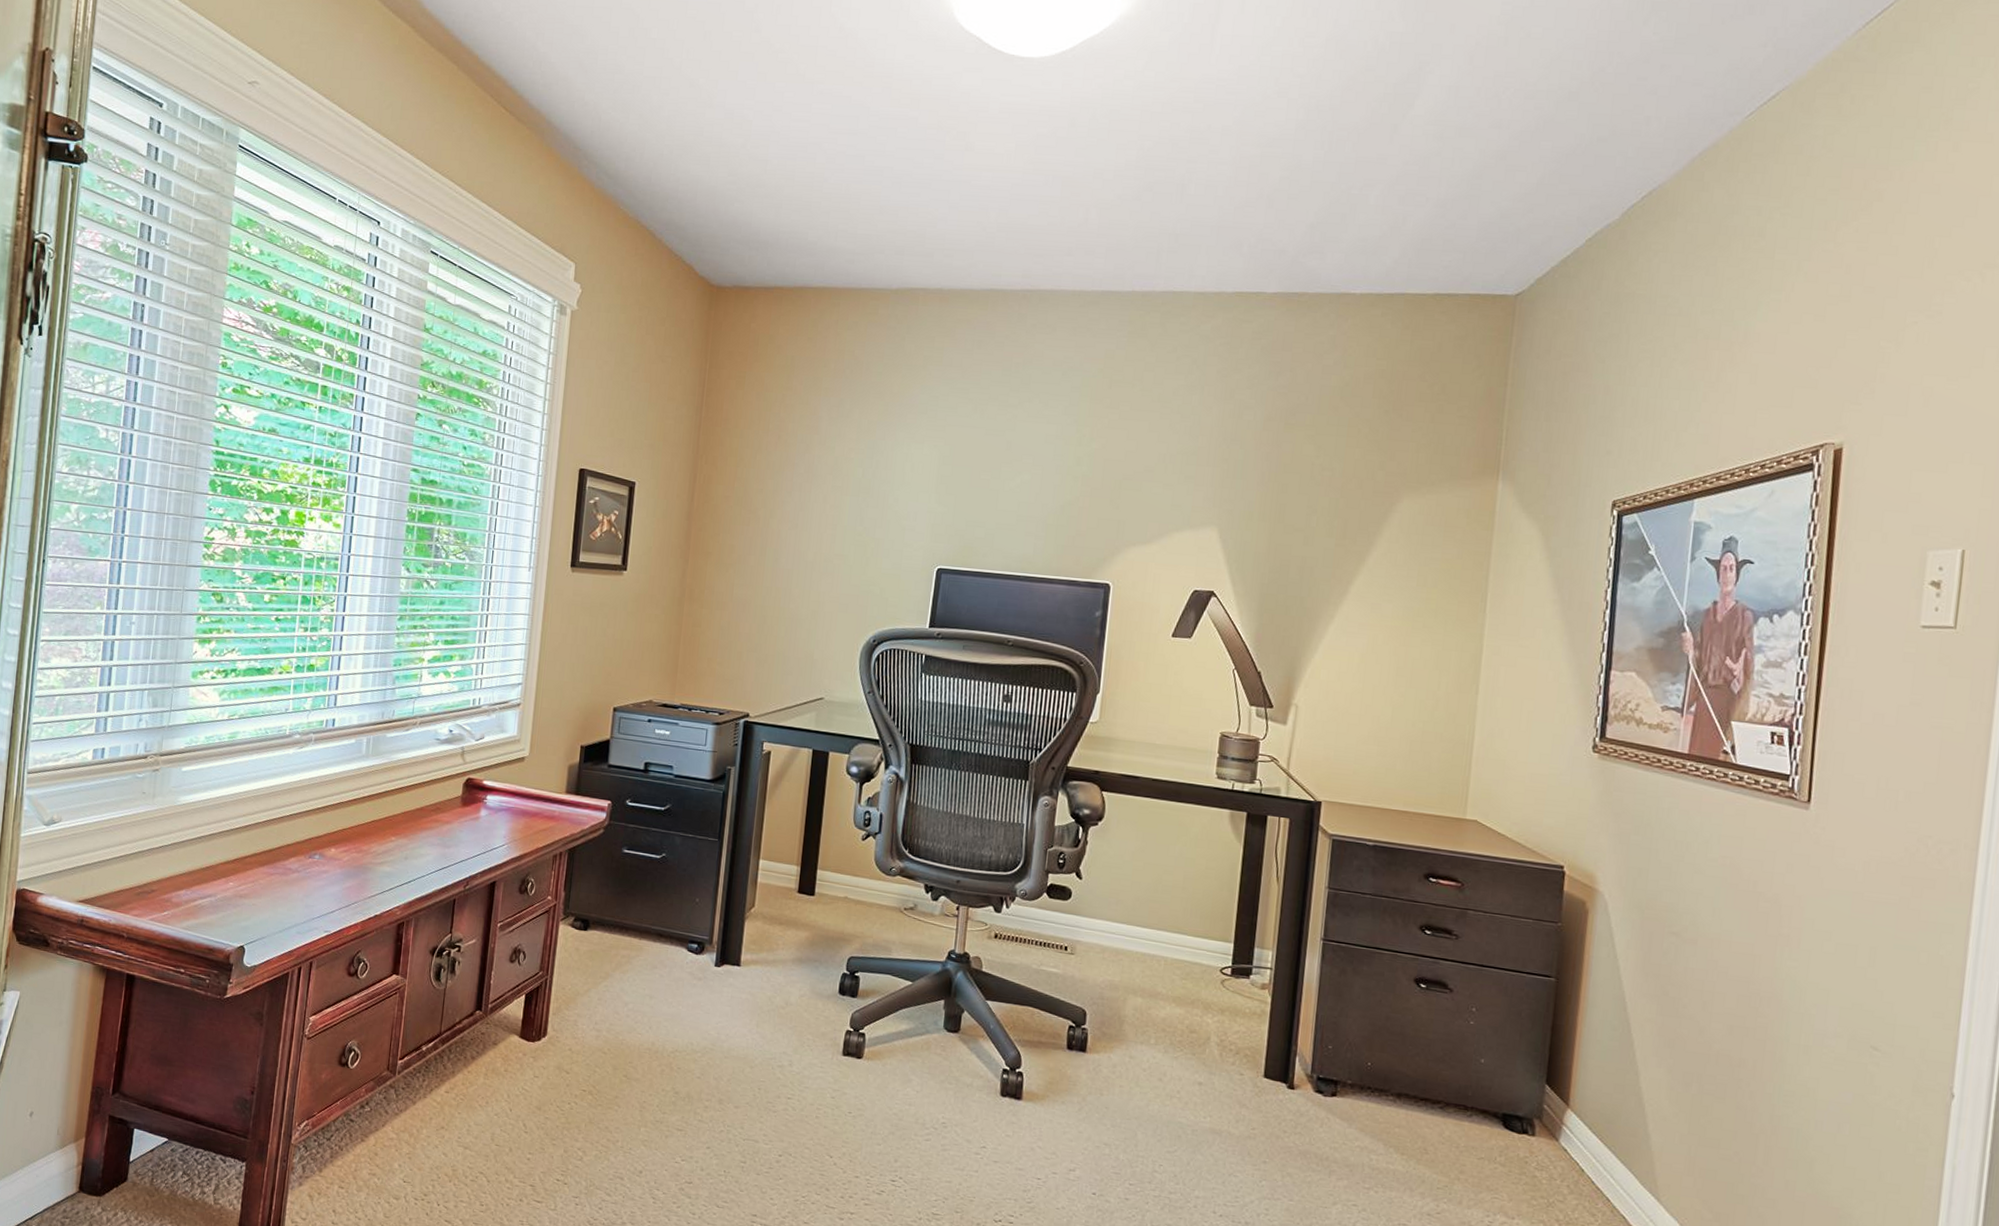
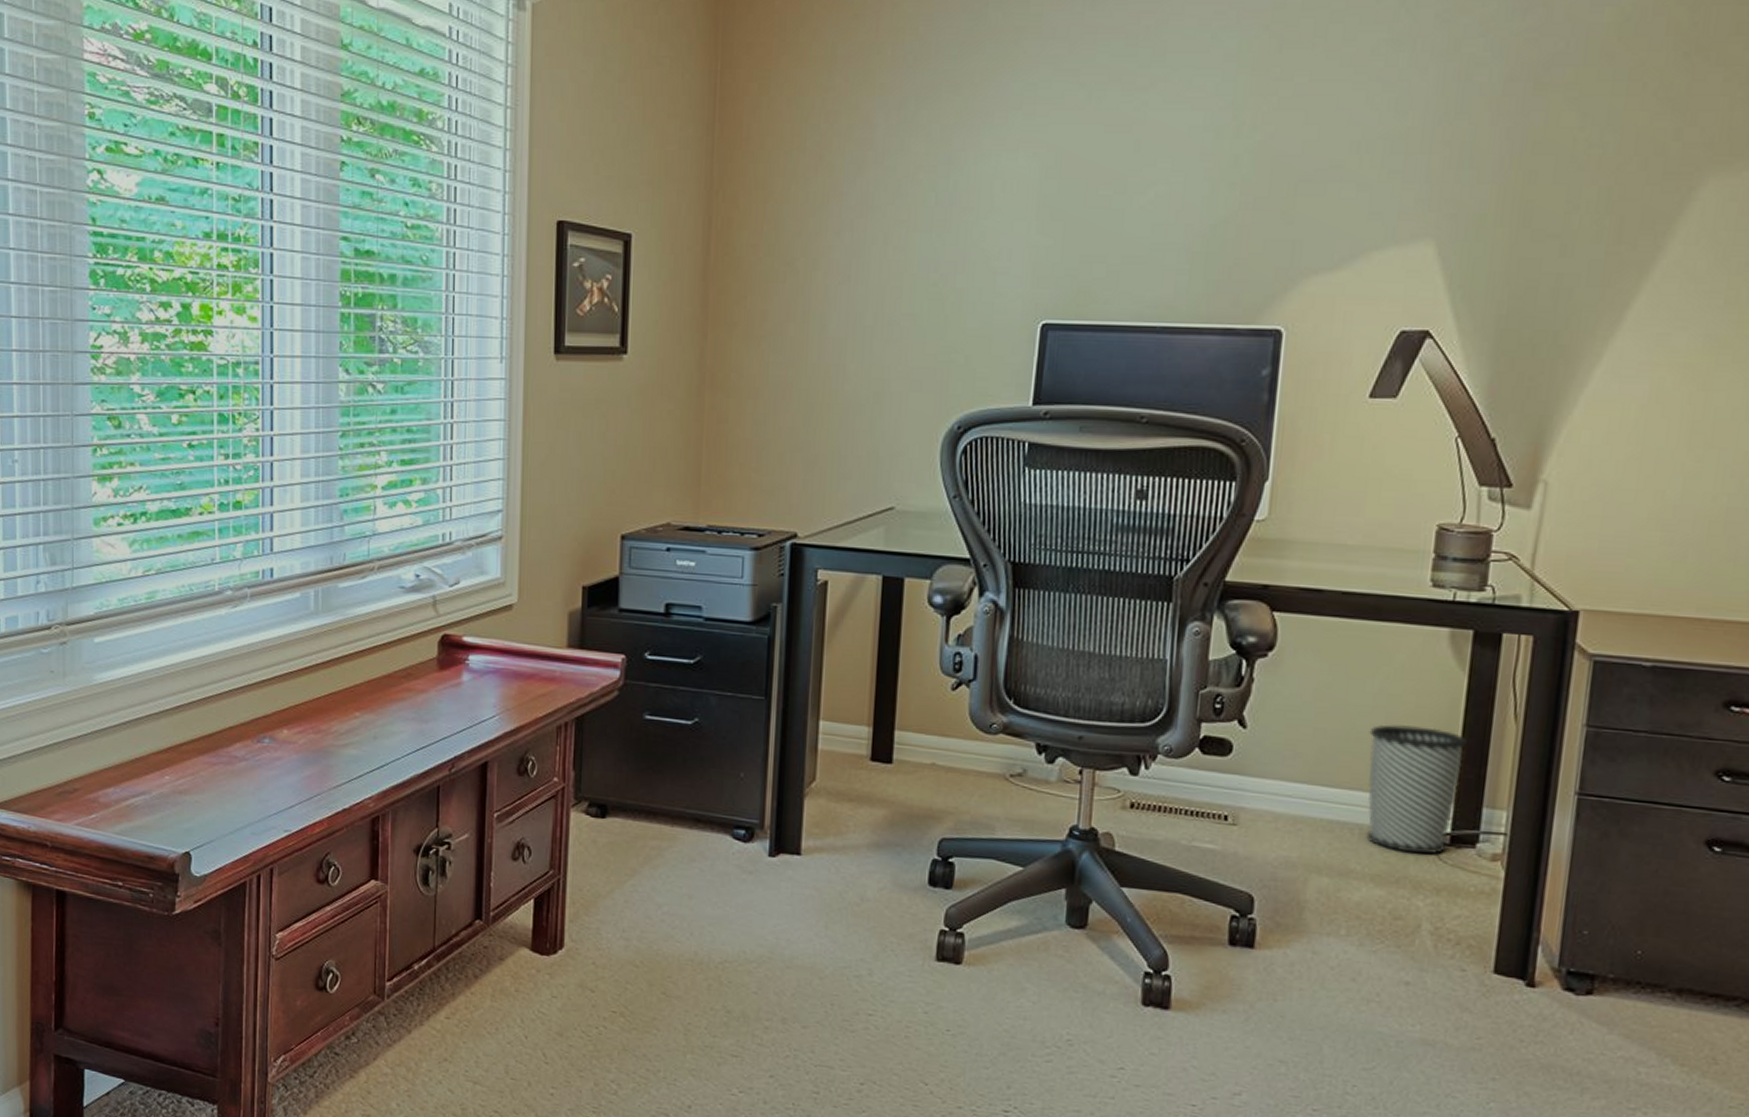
wastebasket: none [1170,881,1243,982] -> present [1366,724,1467,854]

